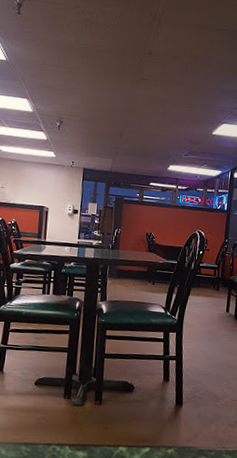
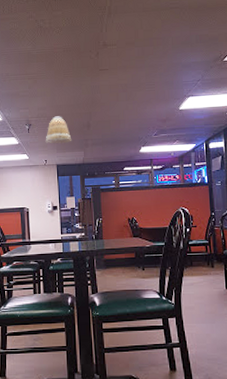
lamp shade: none [75,118,103,148] -> present [45,116,72,144]

